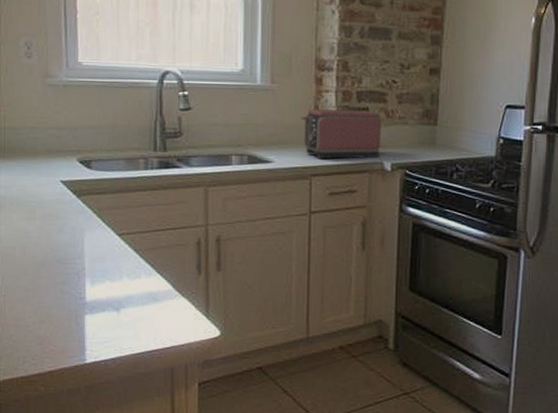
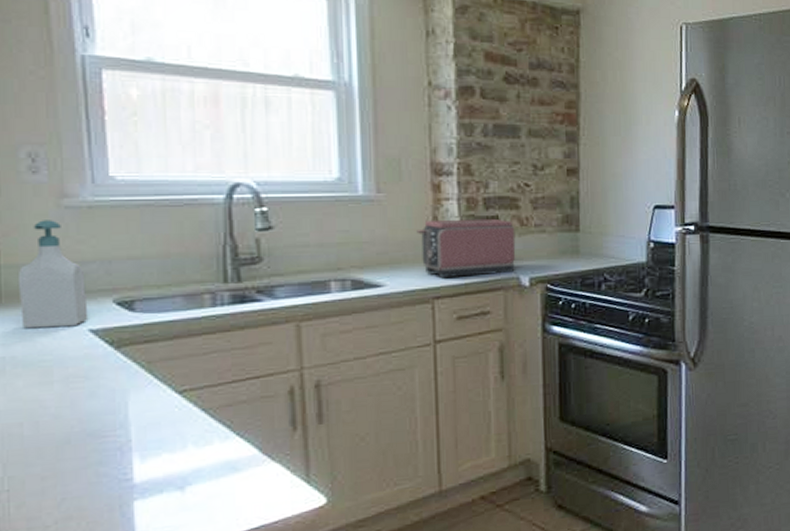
soap bottle: none [15,94,61,177] -> present [17,220,89,329]

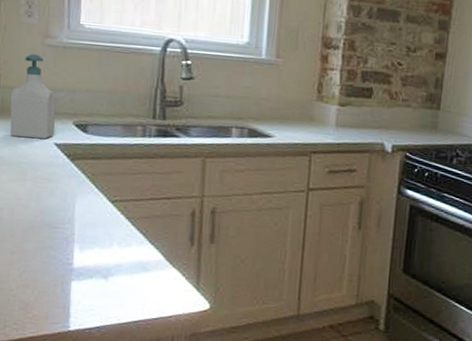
toaster: present [416,218,516,278] -> none [304,86,385,139]

